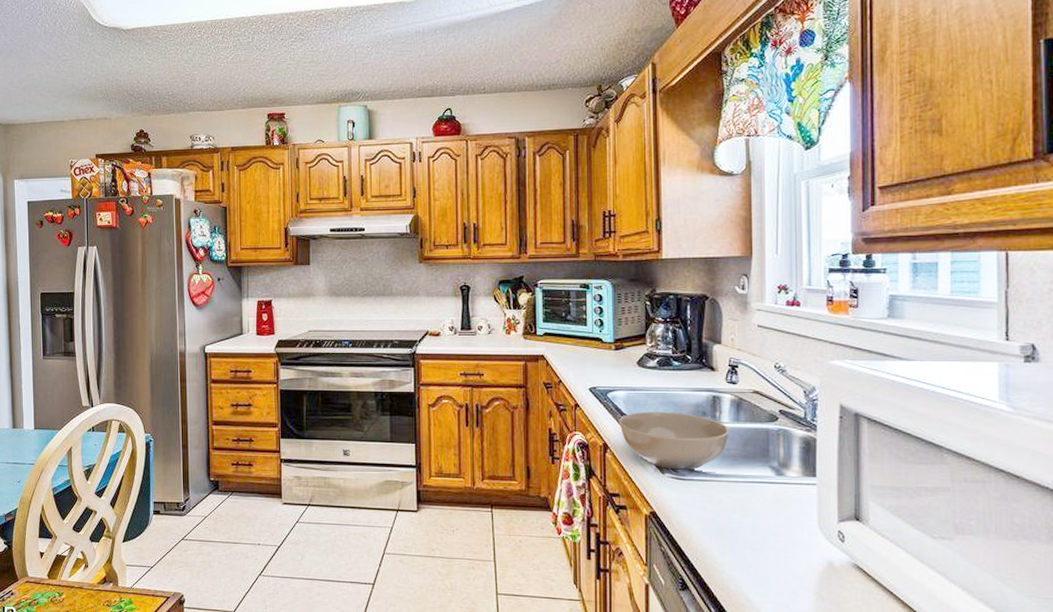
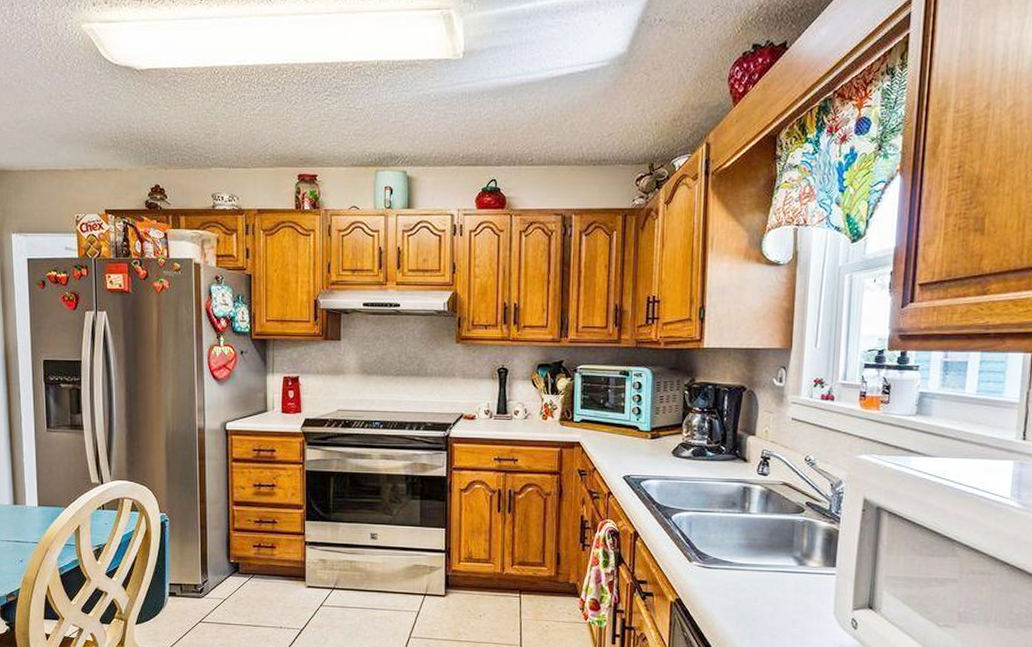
bowl: present [619,411,730,470] -> none [650,501,757,559]

